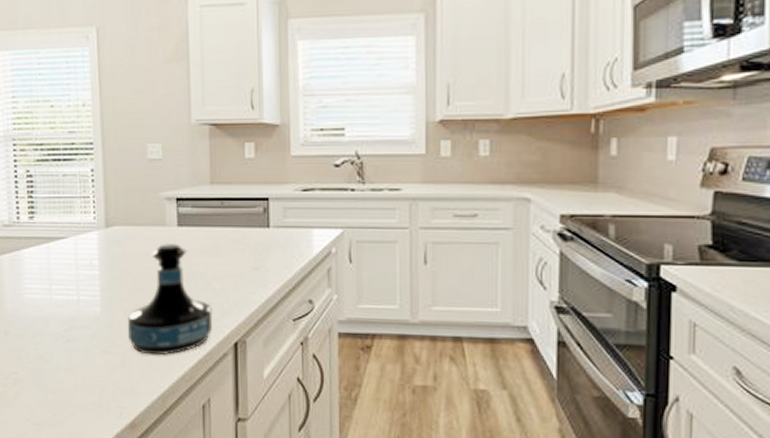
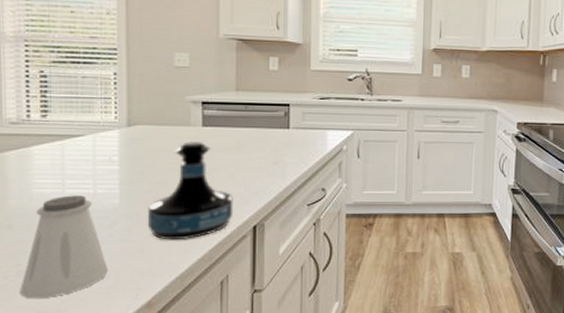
saltshaker: none [16,301,94,410] -> present [19,195,109,299]

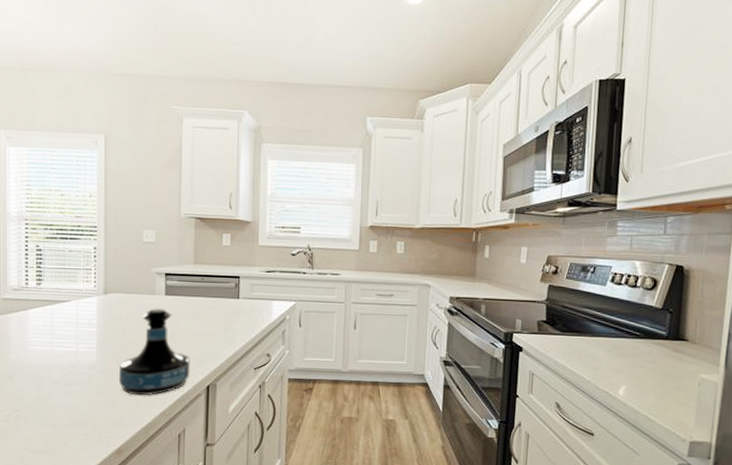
saltshaker: present [19,195,109,299] -> none [16,352,87,441]

